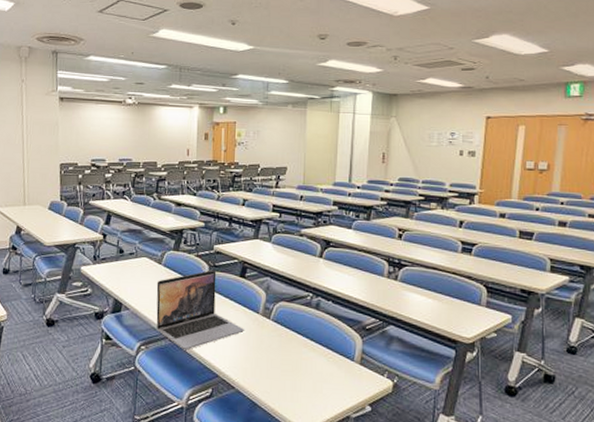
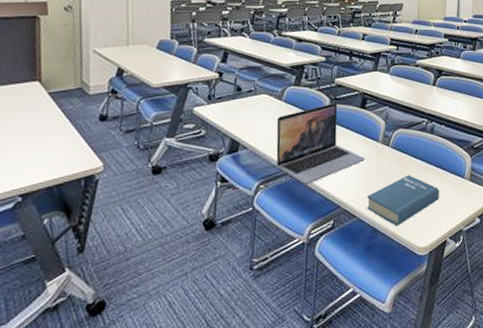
book: none [246,351,325,403] -> present [367,175,439,226]

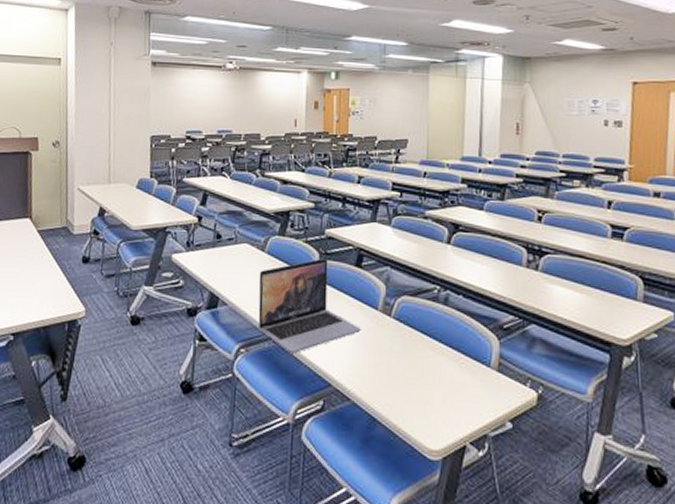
book: present [367,175,439,226] -> none [364,355,456,419]

